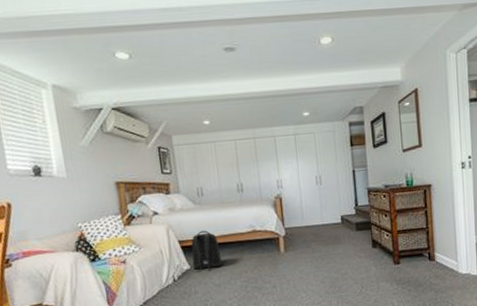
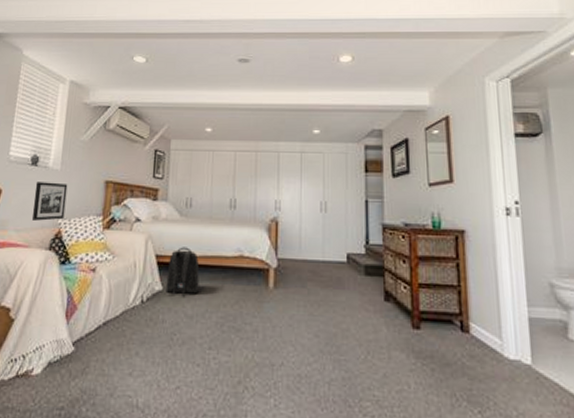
picture frame: none [44,189,83,228] -> present [31,182,68,221]

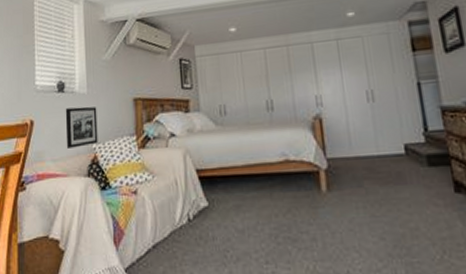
backpack: present [166,247,200,297] -> none [210,157,248,212]

